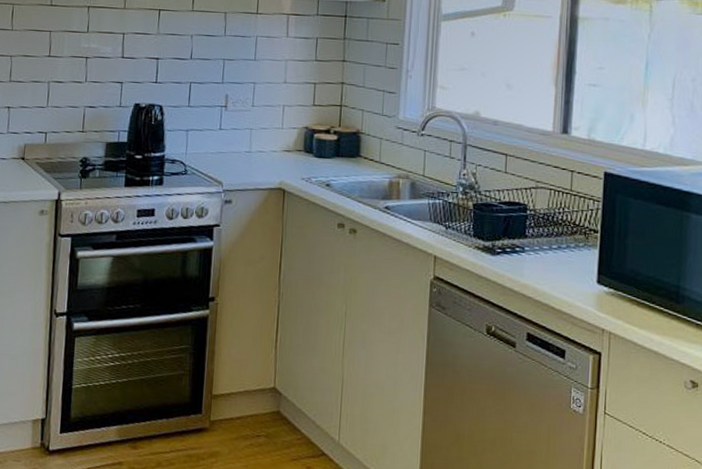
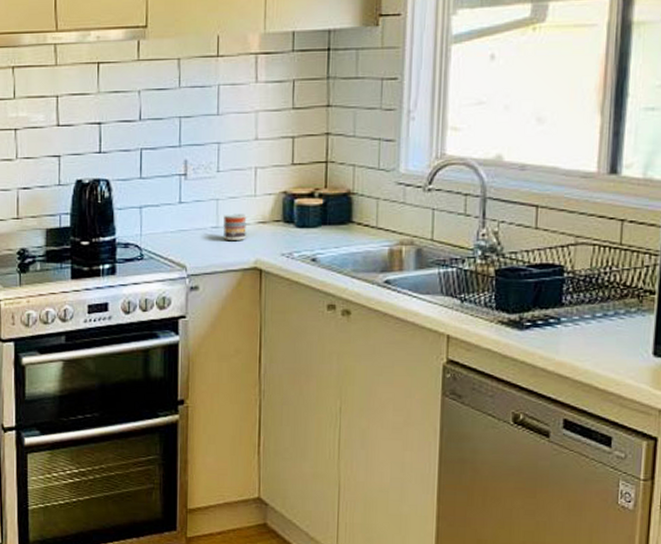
cup: none [254,141,275,164] -> present [223,213,247,240]

